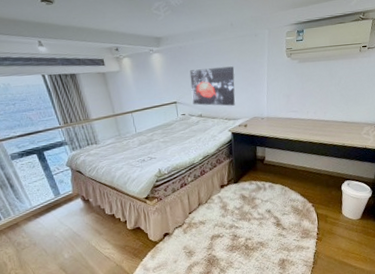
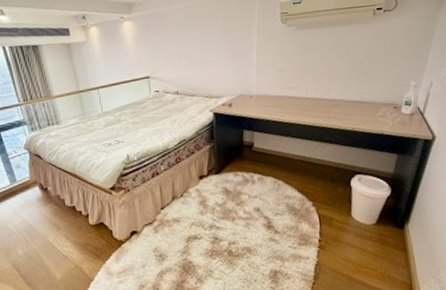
wall art: present [189,66,235,106] -> none [165,35,218,82]

